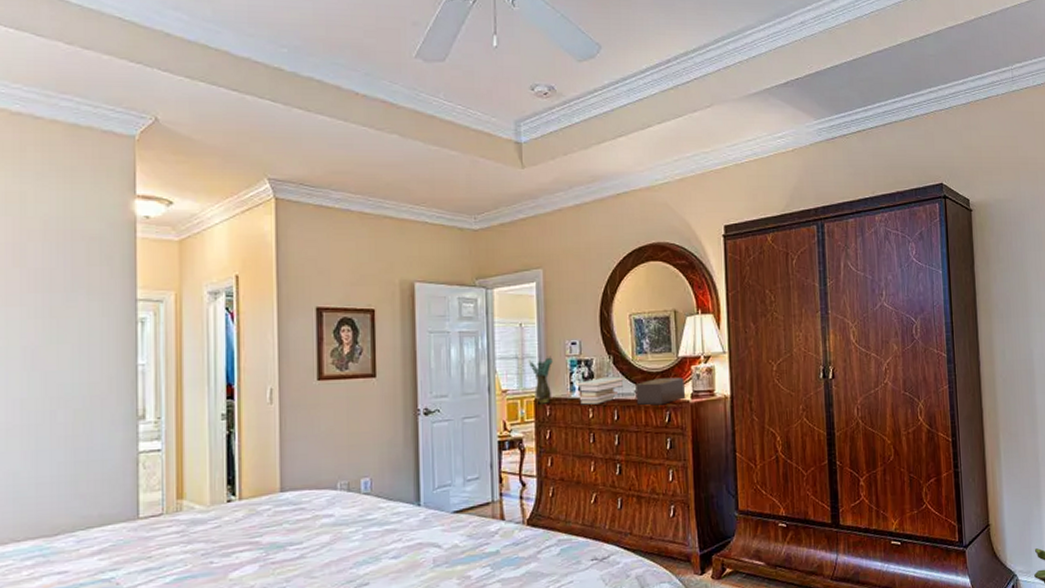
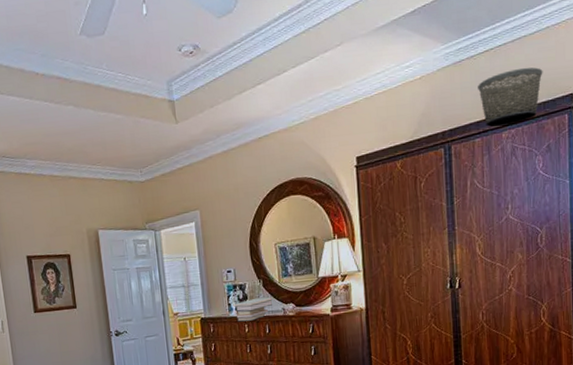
vase: present [529,356,553,404] -> none [194,283,214,323]
jewelry box: present [635,377,686,406] -> none [283,294,327,320]
basket: none [851,152,914,209] -> present [478,67,543,128]

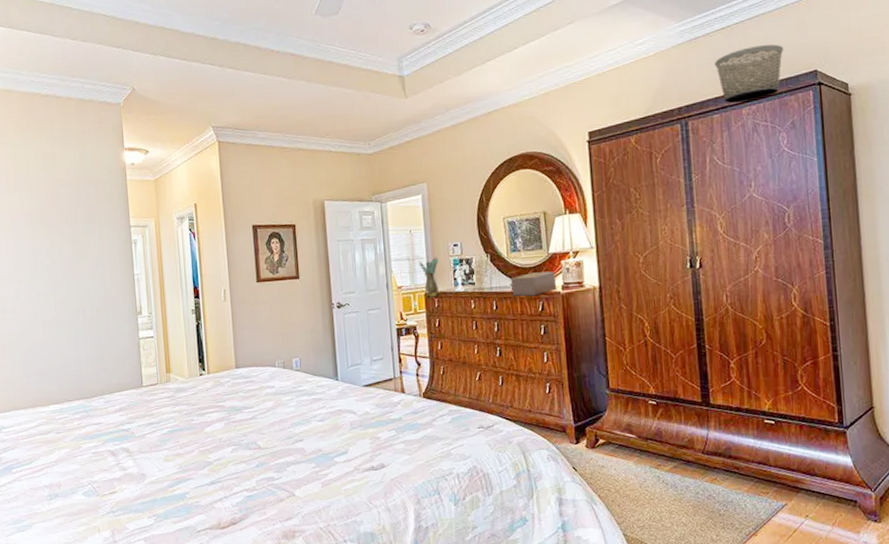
vase: none [194,283,214,323] -> present [419,256,439,298]
books: present [233,297,273,322] -> none [458,273,501,297]
jewelry box: none [283,294,327,320] -> present [511,271,557,297]

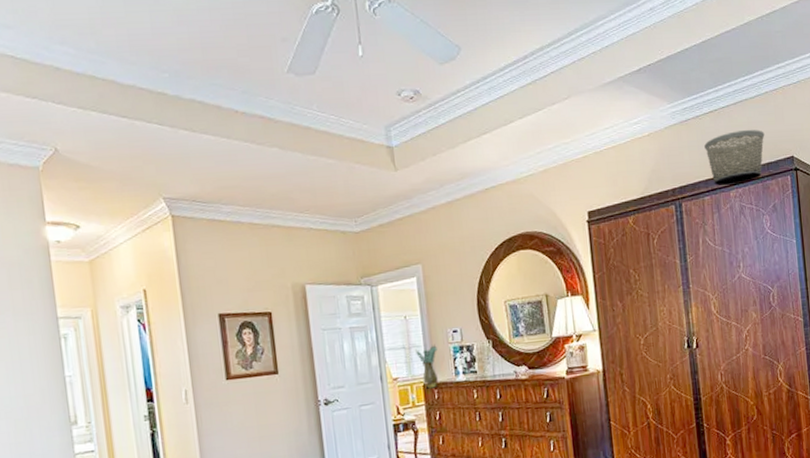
jewelry box: present [511,271,557,297] -> none [514,356,562,384]

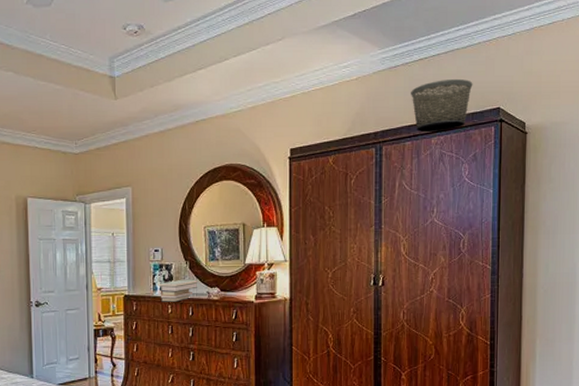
vase: present [416,344,439,389] -> none [120,261,139,301]
books: none [459,359,504,387] -> present [157,280,198,302]

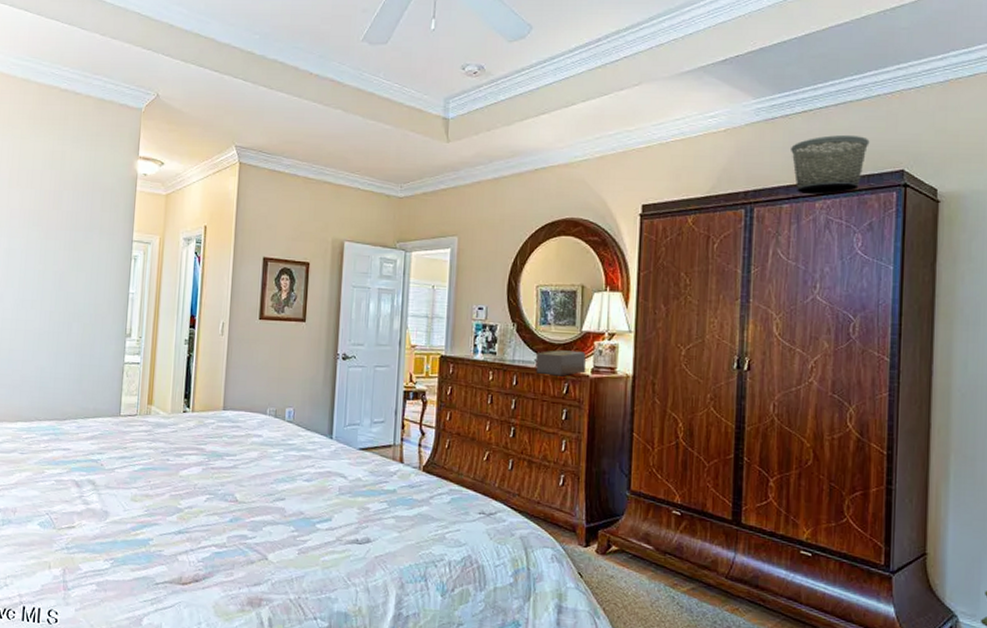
books: present [157,280,198,302] -> none [479,343,526,368]
jewelry box: none [208,281,251,305] -> present [536,350,586,377]

